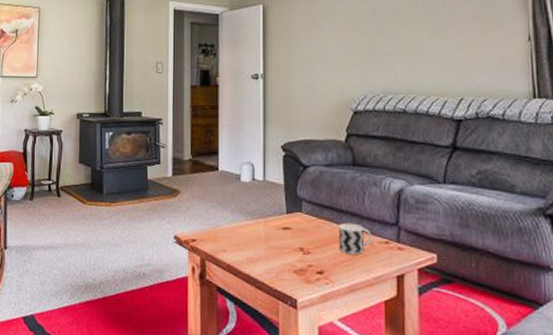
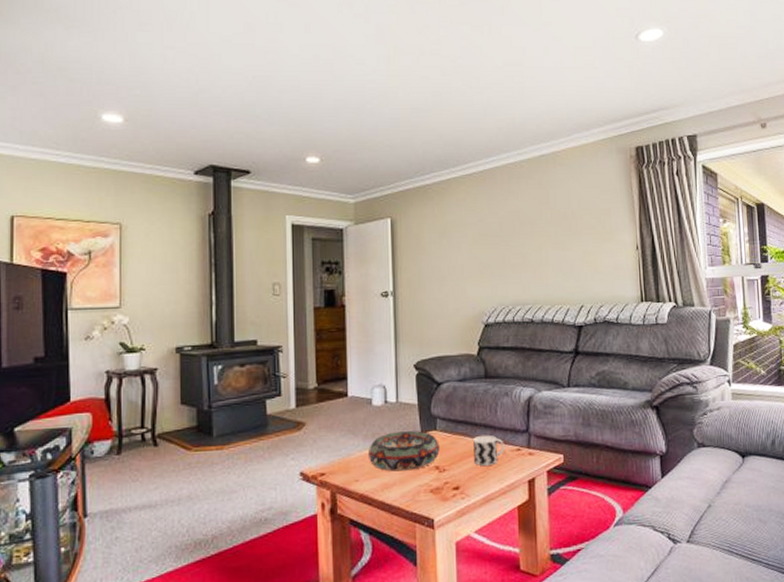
decorative bowl: none [236,209,305,249] -> present [369,431,440,472]

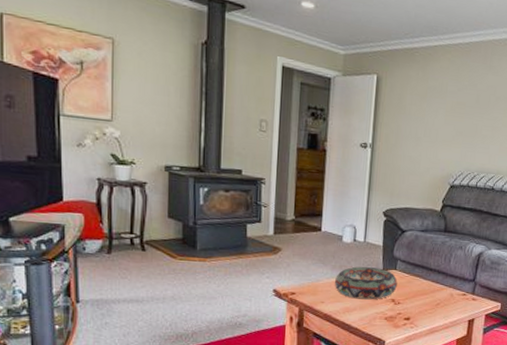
cup: present [473,434,505,467] -> none [425,279,453,305]

